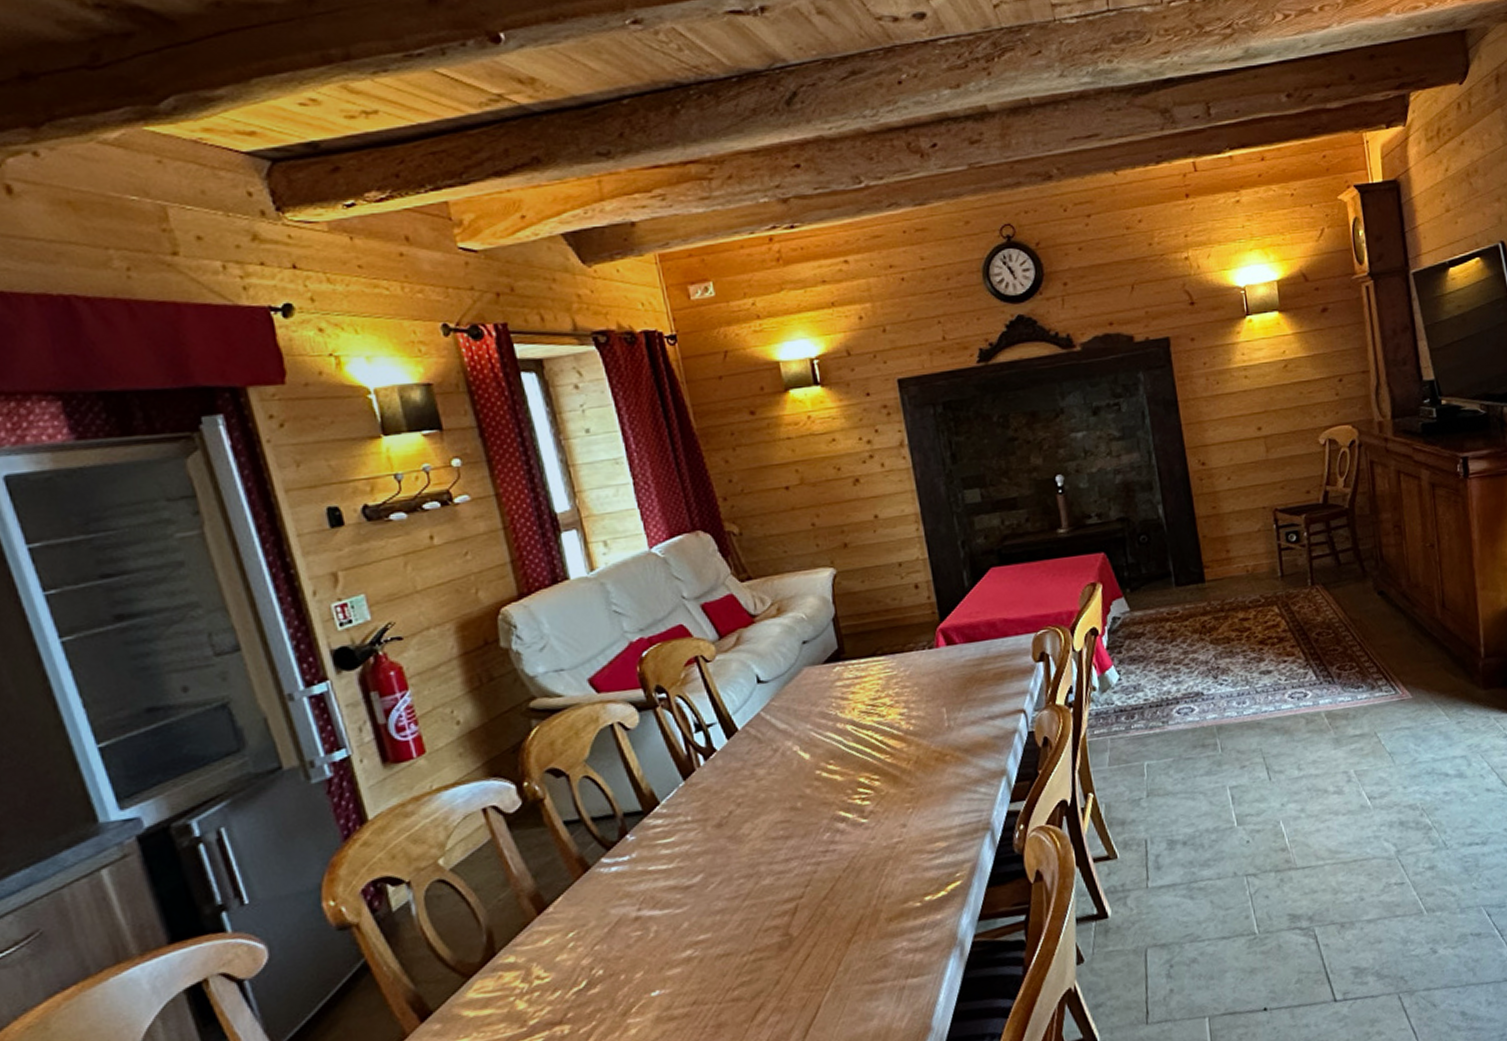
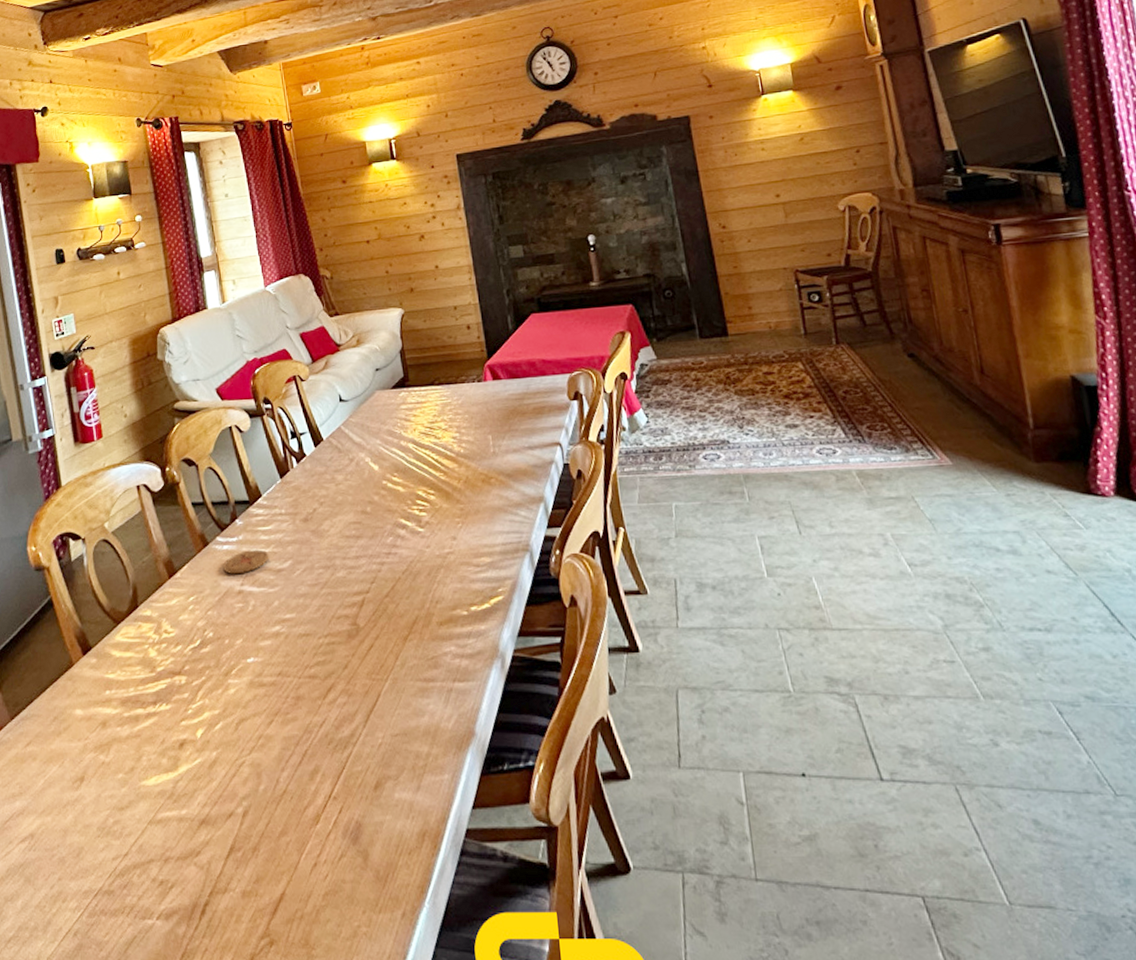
coaster: none [612,865,674,900] -> present [223,549,269,575]

